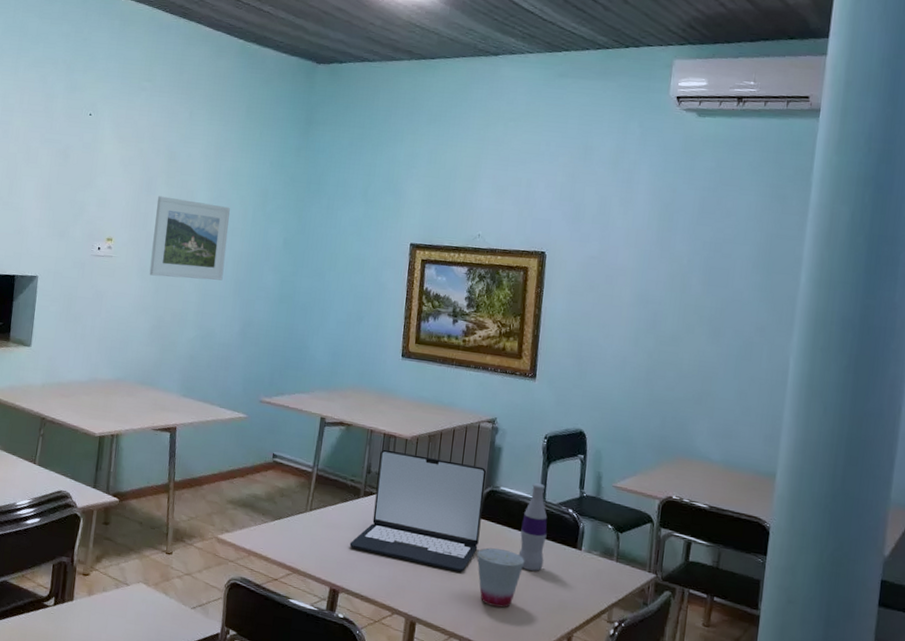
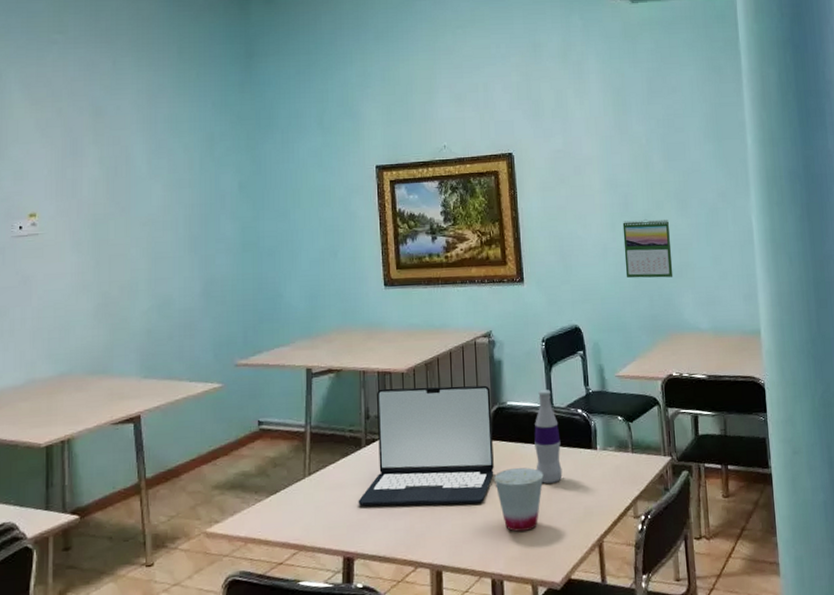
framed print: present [149,196,230,281] -> none [85,157,174,248]
calendar: none [641,338,697,403] -> present [622,219,674,278]

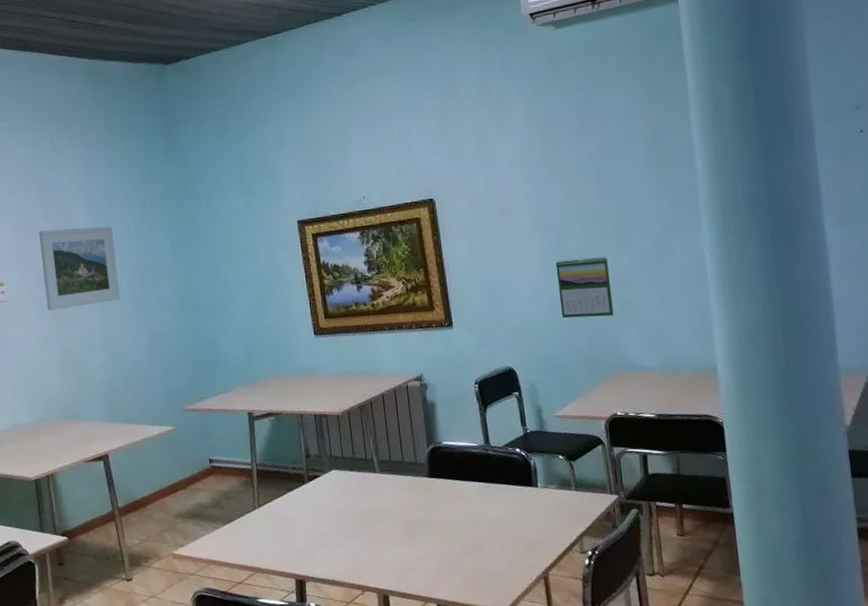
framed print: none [85,157,174,248] -> present [38,226,120,311]
laptop: present [358,385,494,507] -> none [305,426,434,536]
cup: present [494,467,544,532] -> none [434,503,484,562]
bottle: present [534,390,563,484] -> none [472,430,503,519]

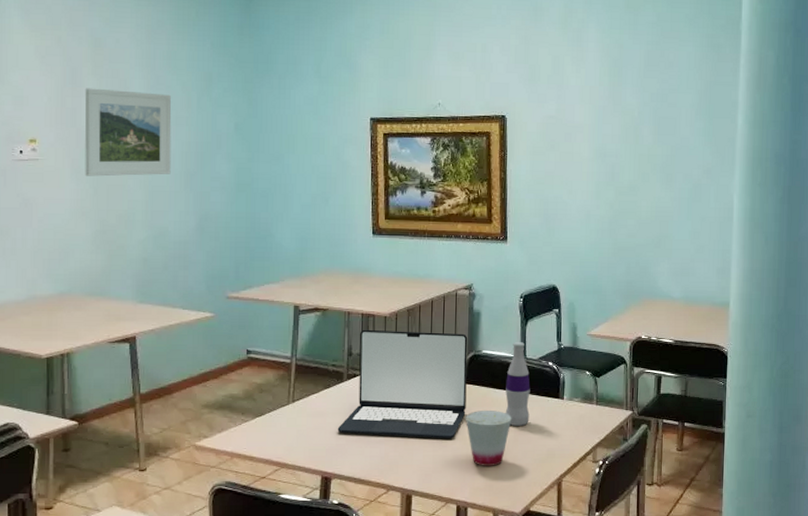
laptop: none [305,426,434,536] -> present [337,329,468,439]
cup: none [434,503,484,562] -> present [466,411,512,466]
bottle: none [472,430,503,519] -> present [505,342,530,426]
calendar: present [555,256,615,319] -> none [606,190,653,247]

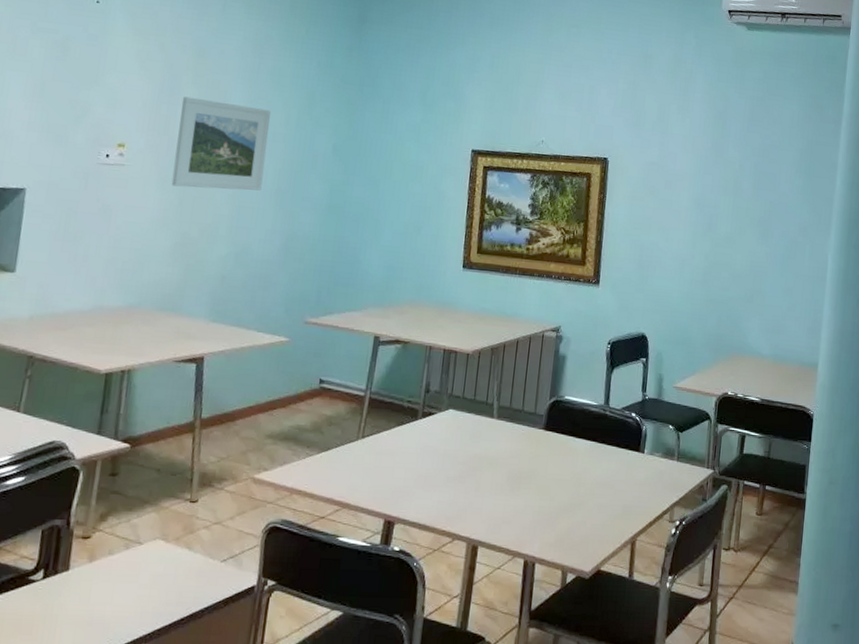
laptop: present [337,329,468,439] -> none [406,366,551,488]
cup: present [466,411,512,466] -> none [541,459,590,520]
bottle: present [505,342,530,426] -> none [583,390,612,479]

